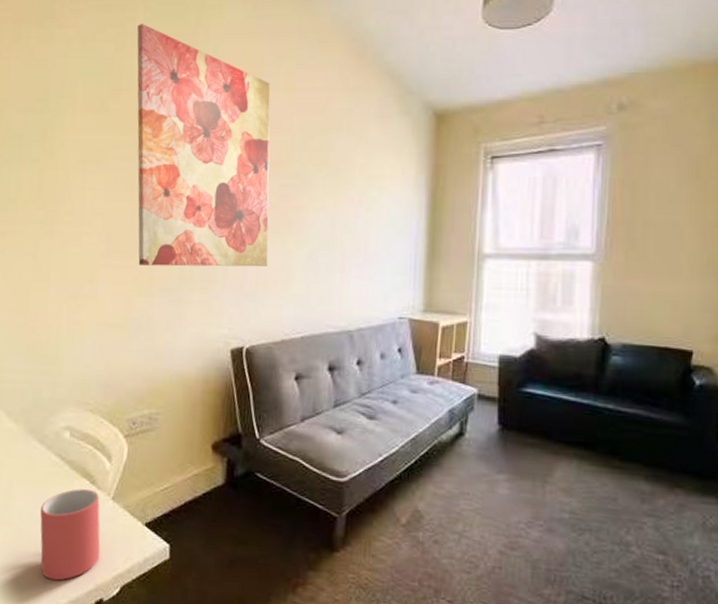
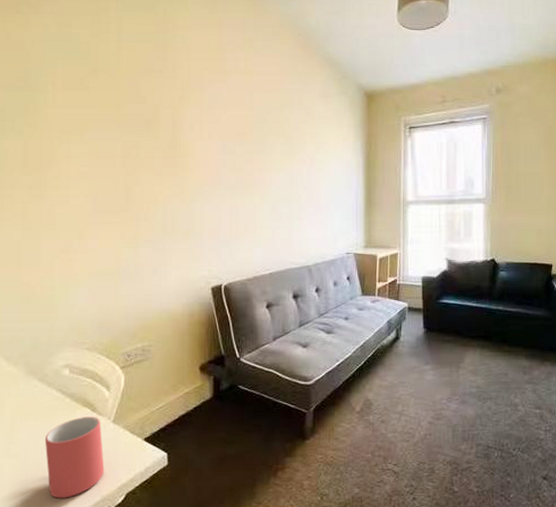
wall art: present [137,23,271,267] -> none [111,12,239,221]

